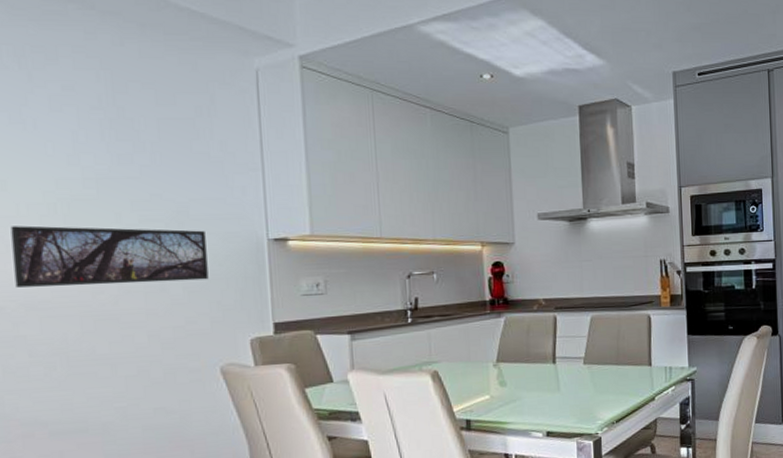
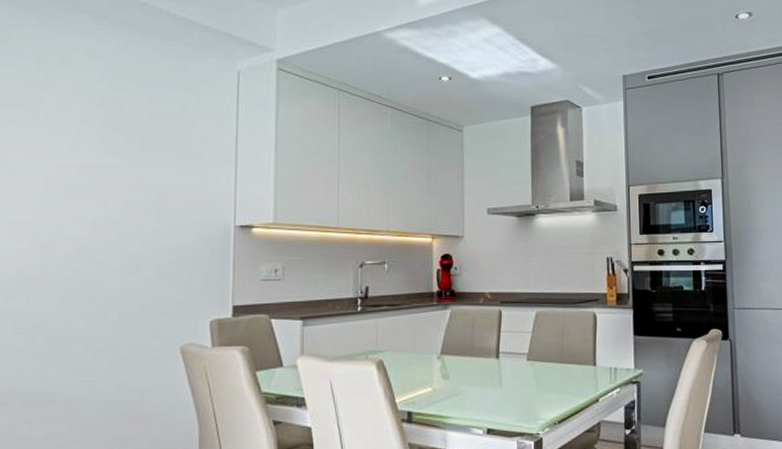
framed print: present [10,225,209,288] -> none [11,207,180,264]

